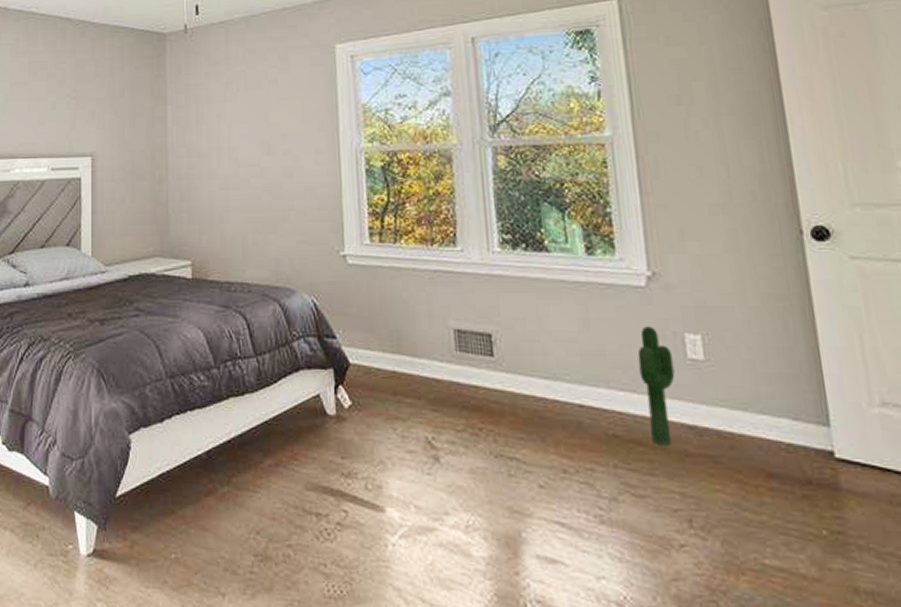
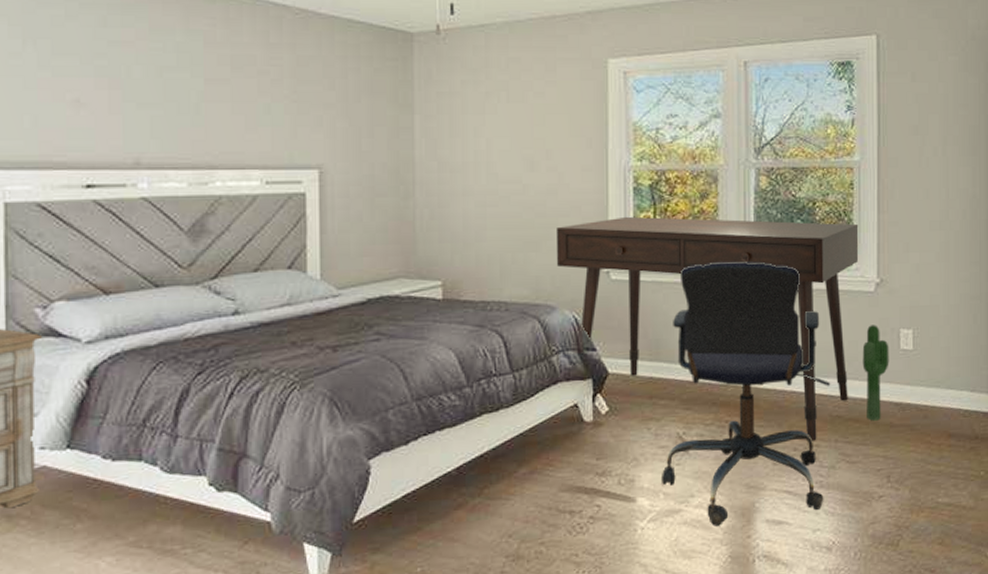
desk: none [292,198,626,464] -> present [555,216,859,441]
office chair: none [410,247,607,555] -> present [660,261,831,526]

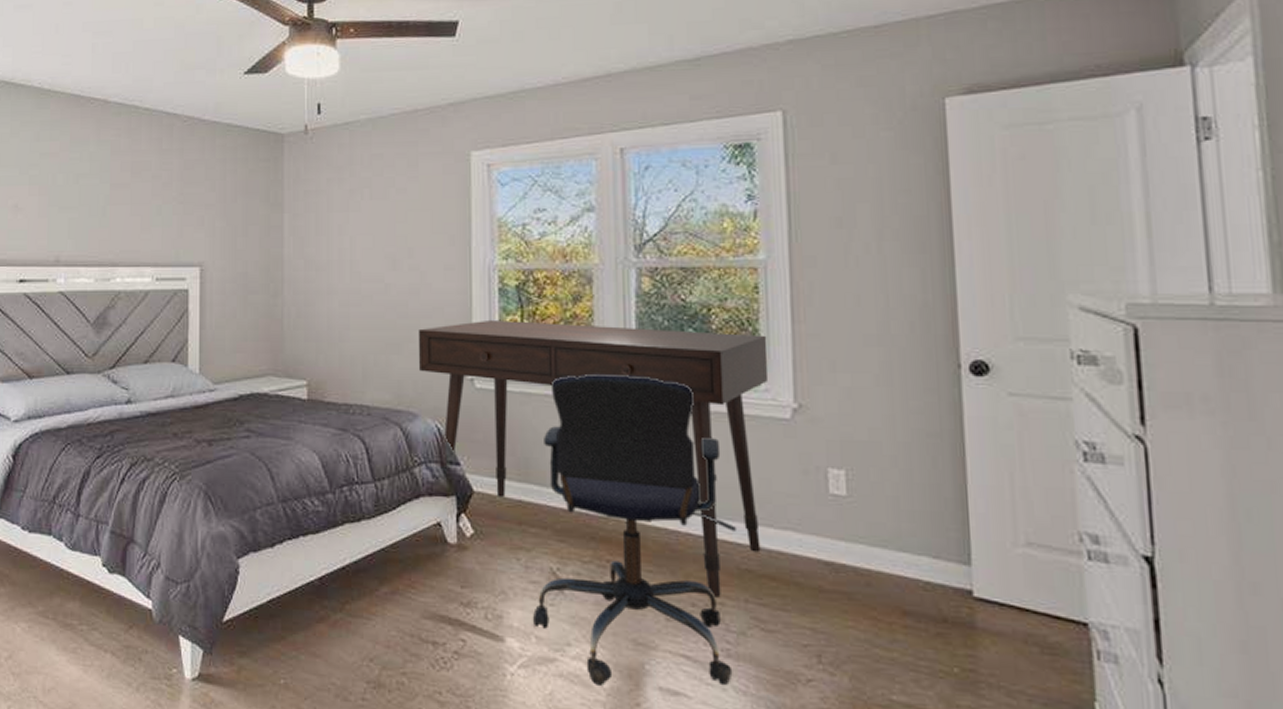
decorative plant: present [862,325,889,421] -> none [777,460,815,582]

